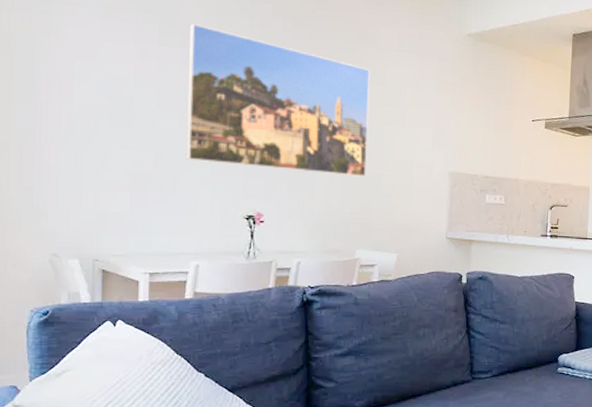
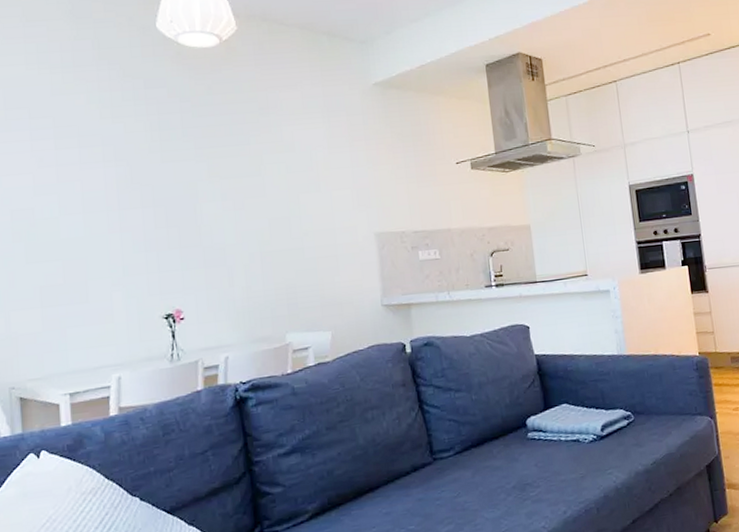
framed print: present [186,24,370,177] -> none [85,121,286,265]

